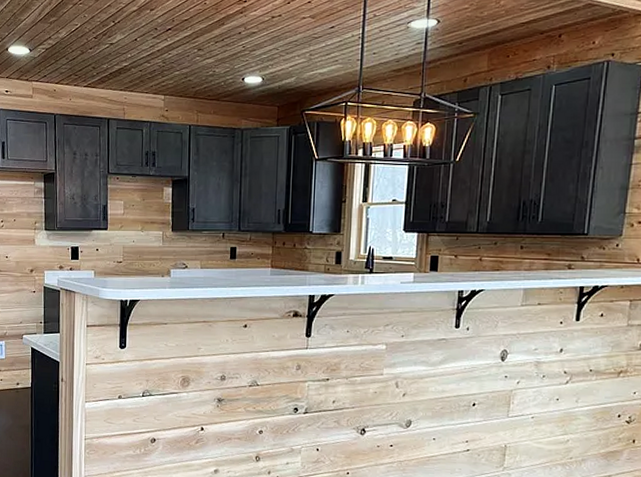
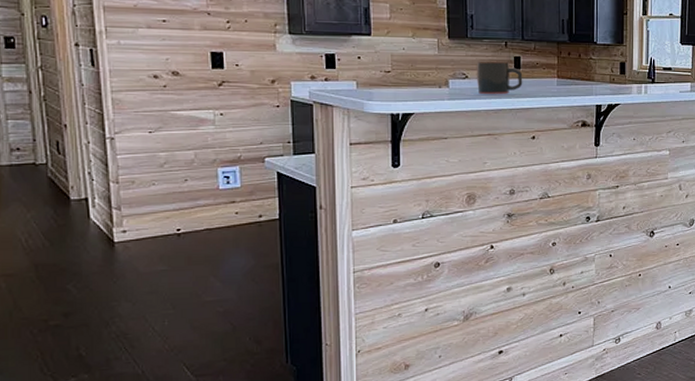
mug: none [195,251,238,284] -> present [476,61,523,95]

